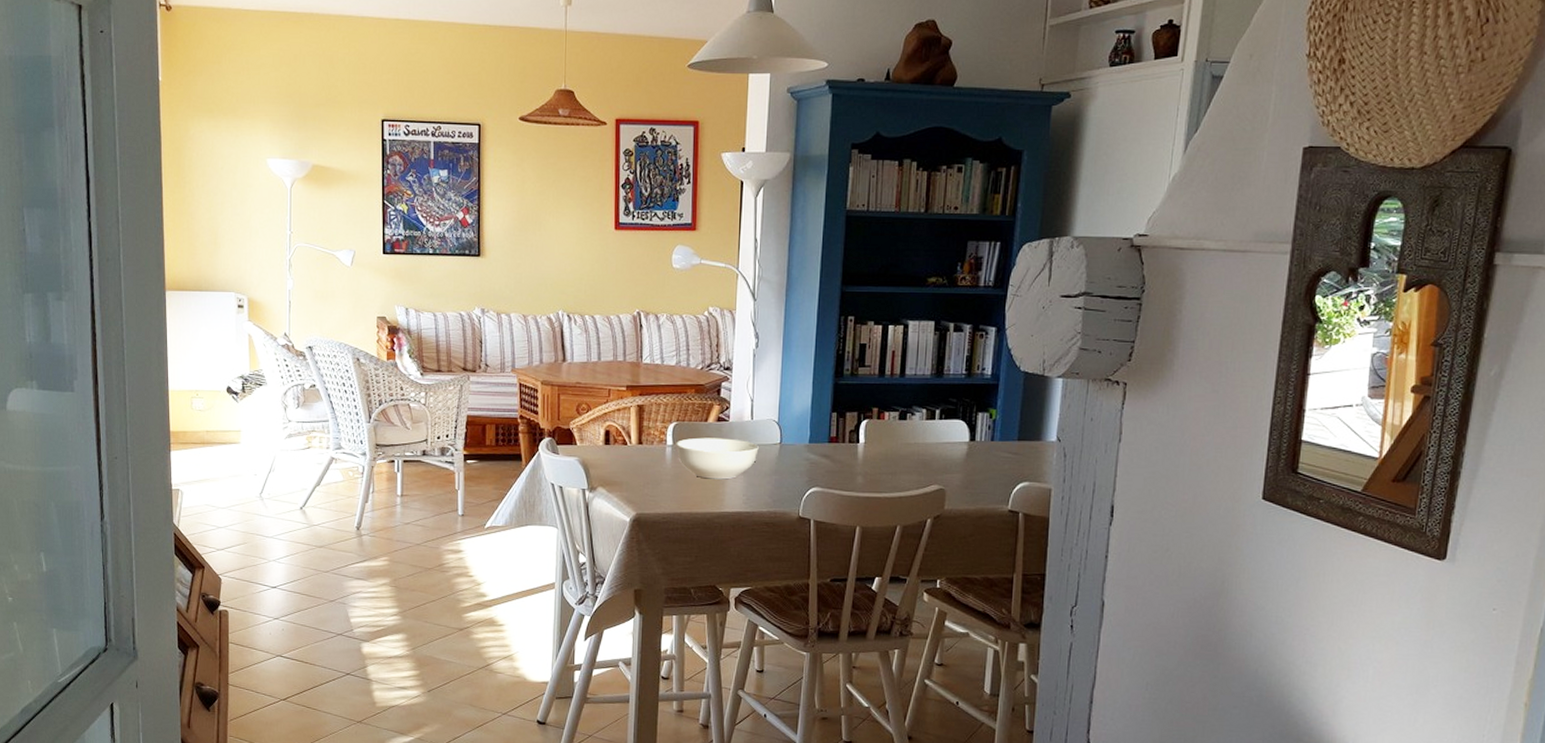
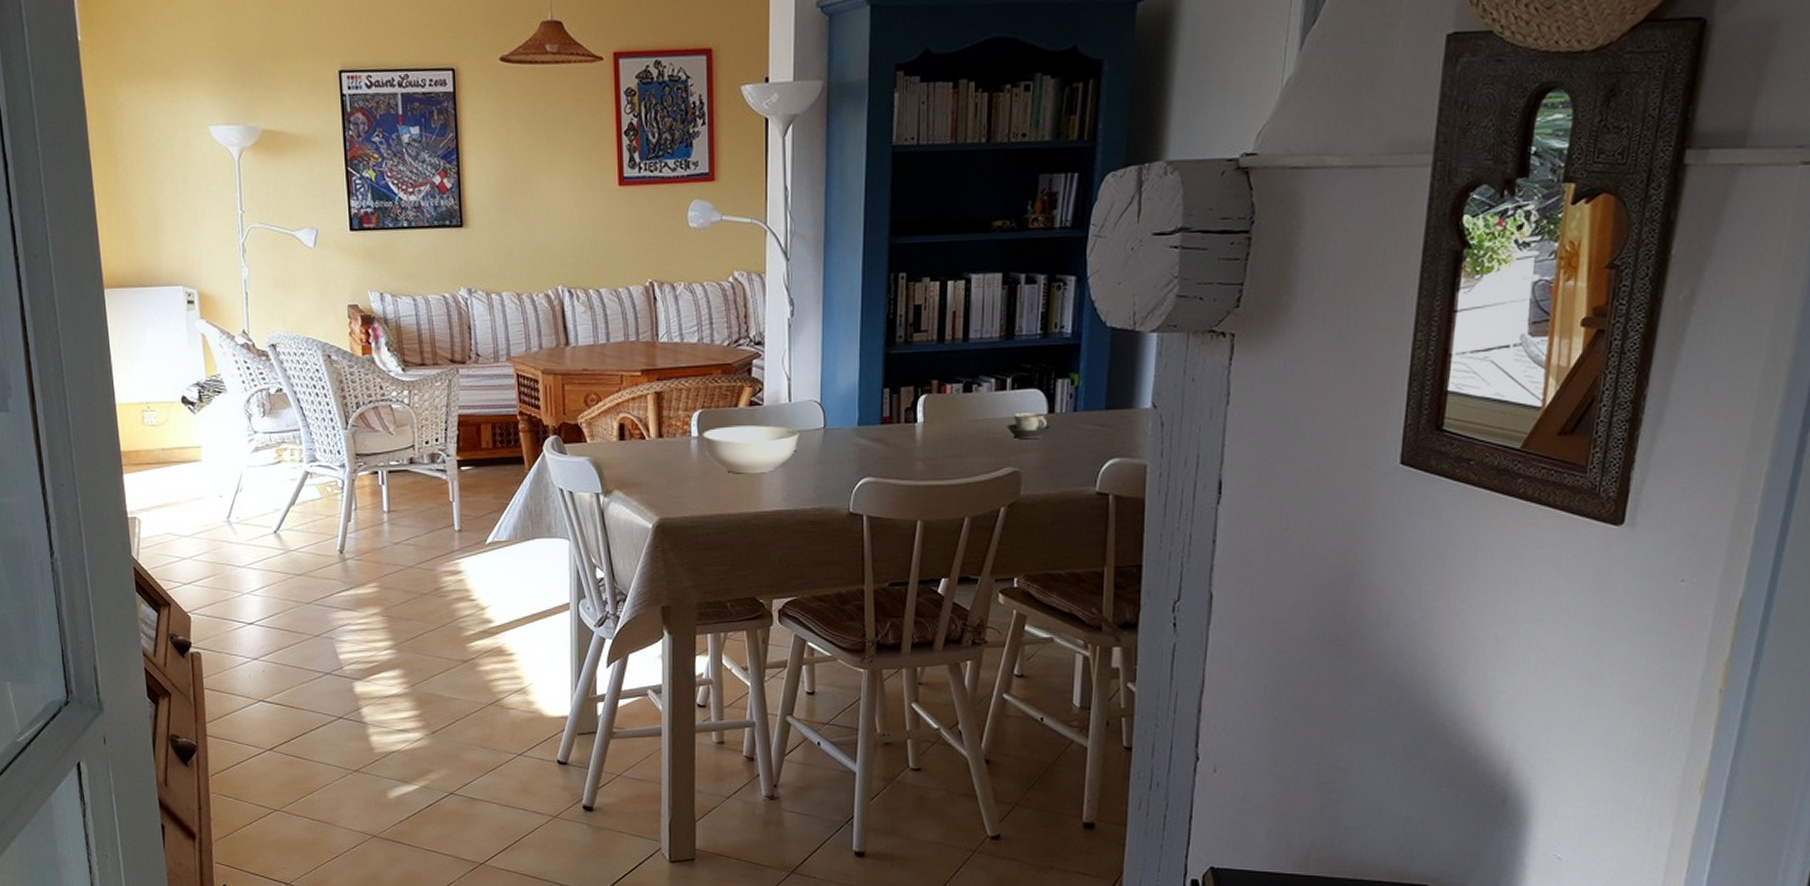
cup: none [934,439,972,463] -> present [1006,411,1051,440]

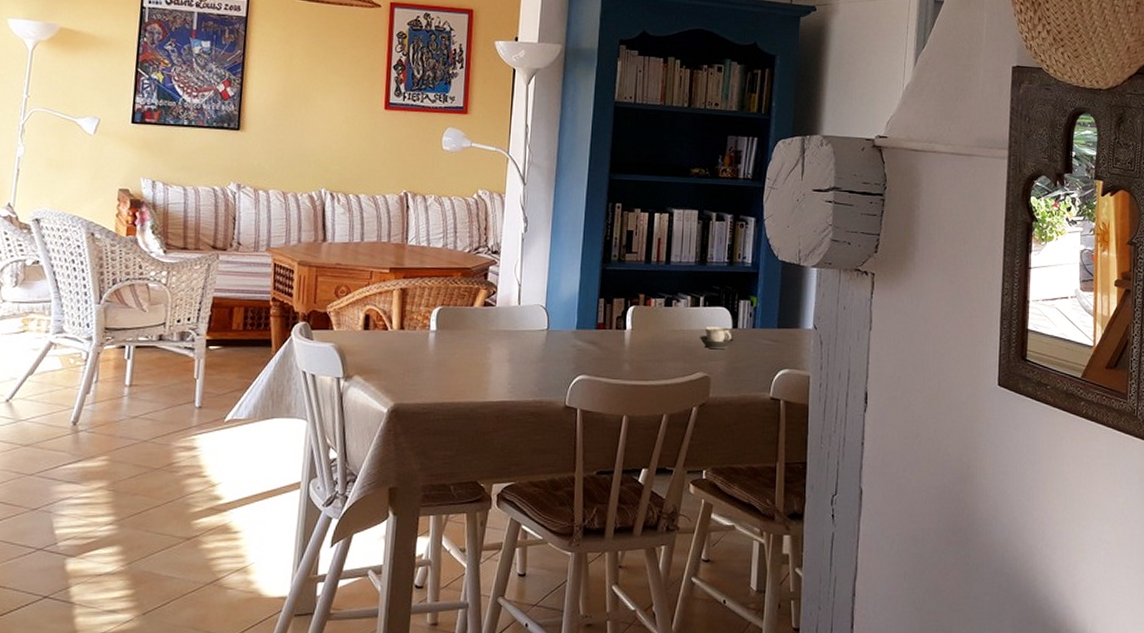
bowl: present [702,425,799,474] -> none [439,323,526,367]

